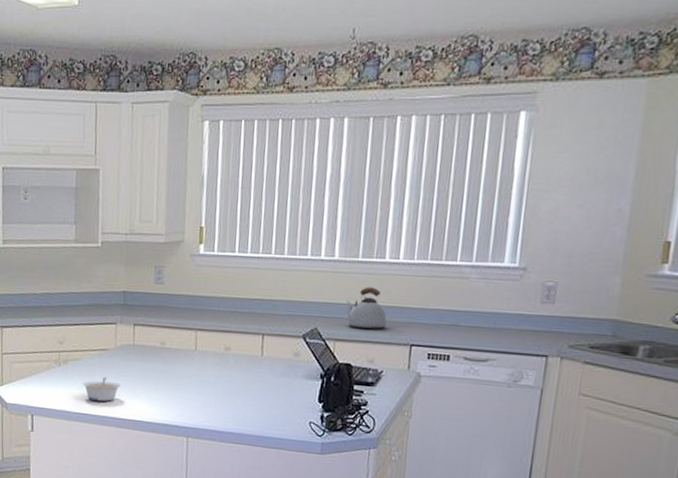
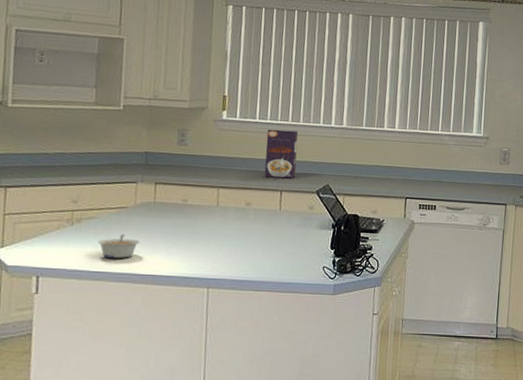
cereal box: none [244,263,282,321] -> present [264,129,298,179]
kettle: present [347,287,387,329] -> none [354,150,386,185]

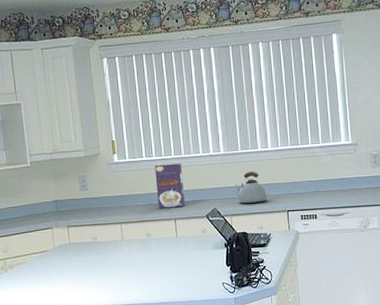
legume: present [97,234,140,258] -> none [28,274,64,296]
kettle: none [354,150,386,185] -> present [235,171,267,204]

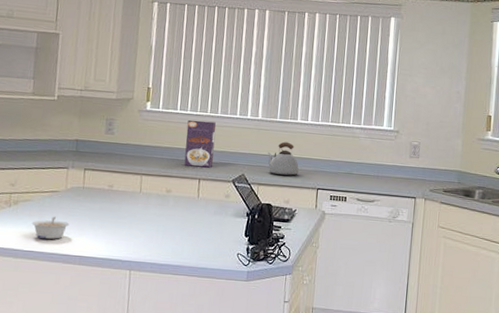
legume: none [28,274,64,296] -> present [31,216,70,239]

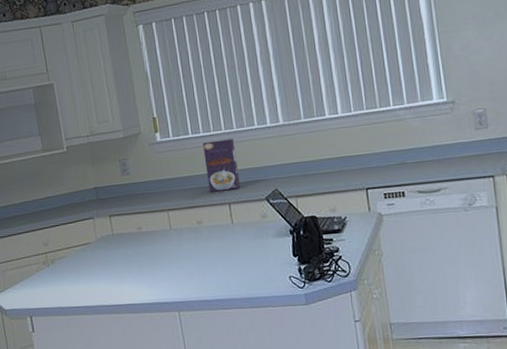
legume: present [31,216,70,239] -> none [72,268,108,293]
kettle: present [268,141,299,176] -> none [299,143,340,182]

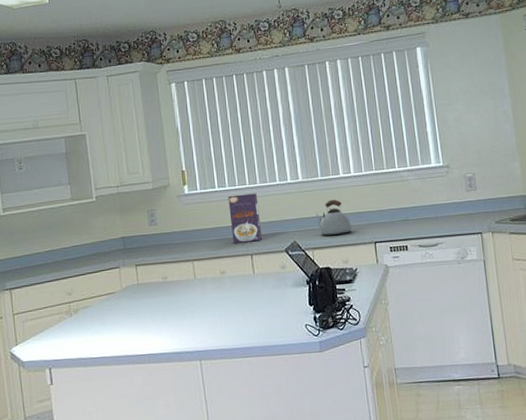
kettle: none [299,143,340,182] -> present [316,199,352,236]

